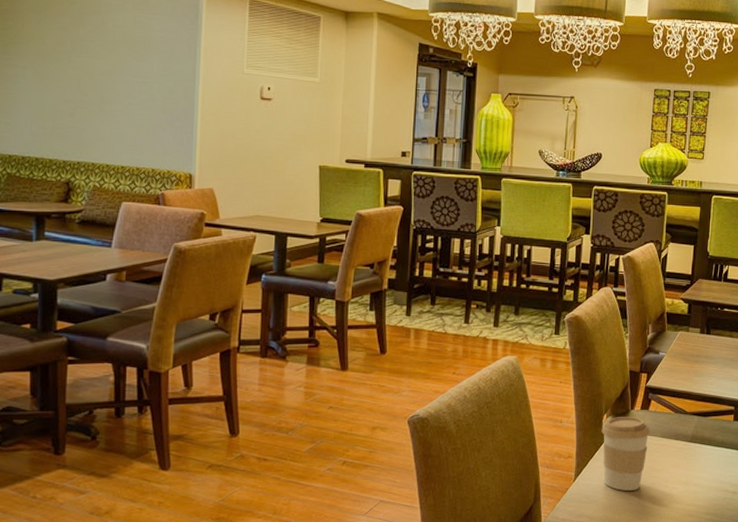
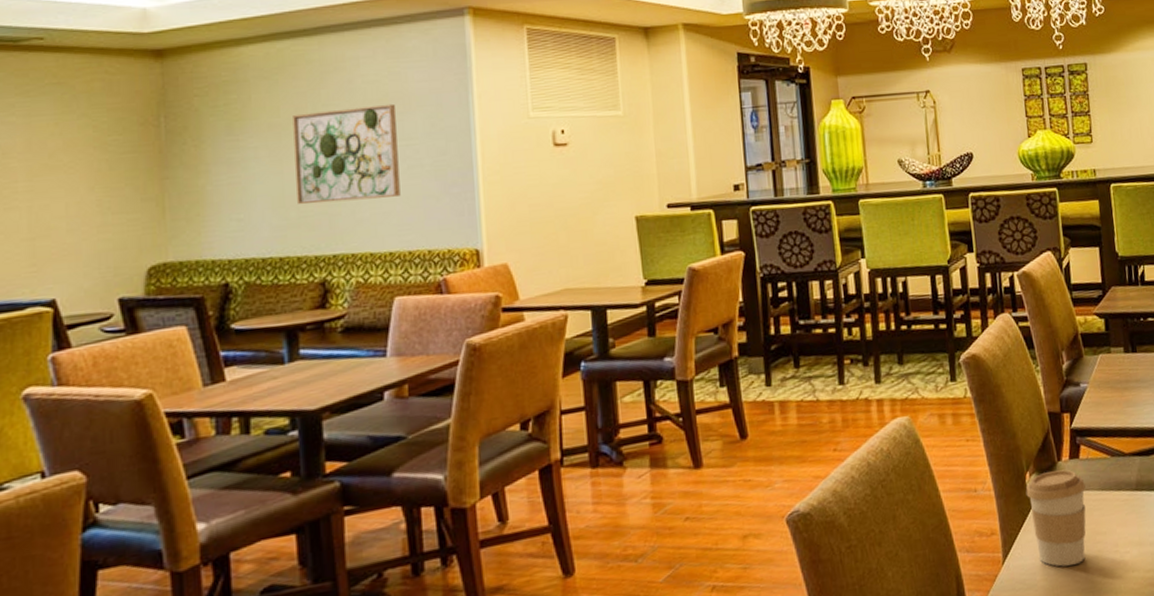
wall art: none [53,44,137,122] -> present [293,103,401,205]

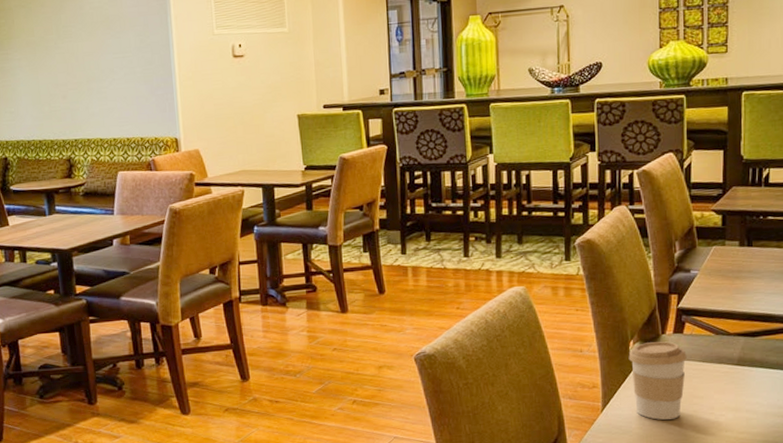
wall art: present [293,103,401,205] -> none [43,24,120,102]

